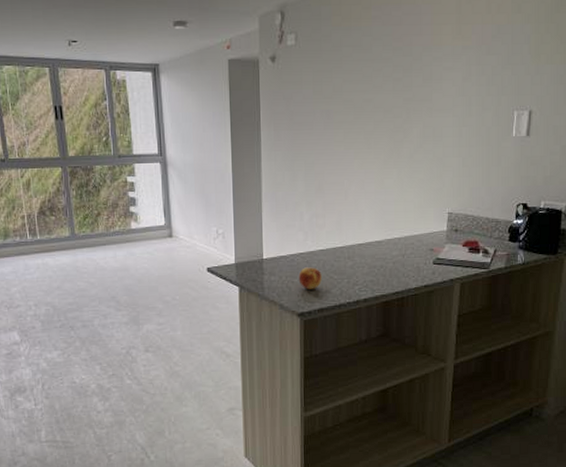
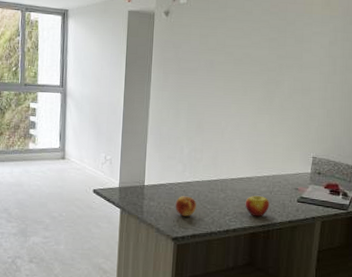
apple: none [375,260,402,283] -> present [245,195,269,217]

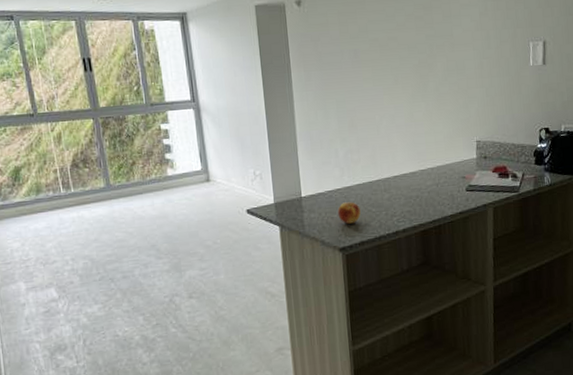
apple: present [245,195,269,217] -> none [411,190,438,213]

